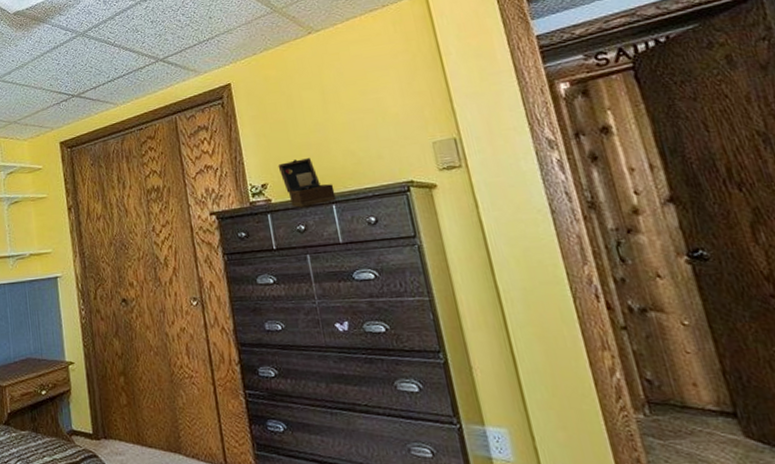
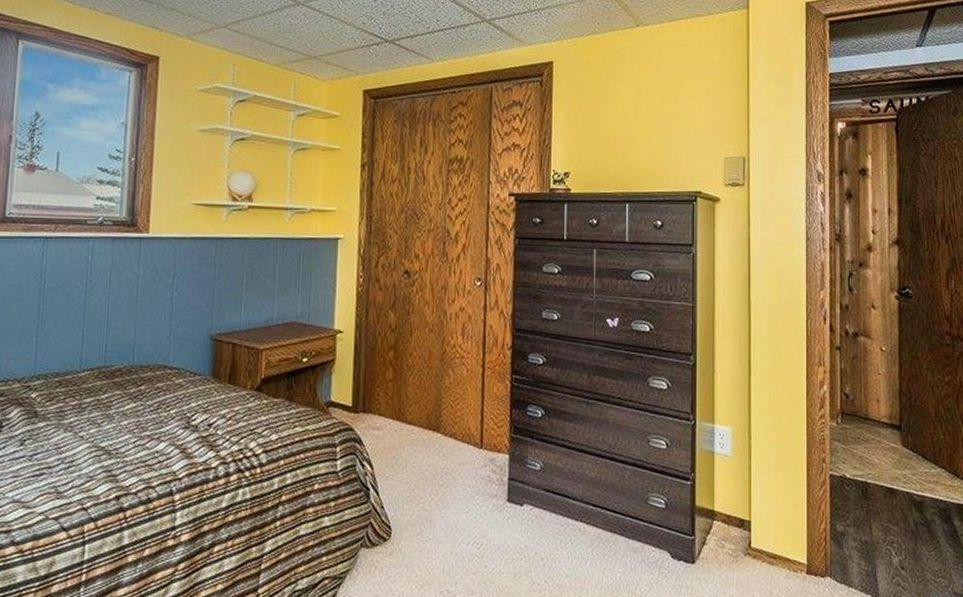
wooden box: present [278,158,337,208] -> none [583,153,631,202]

